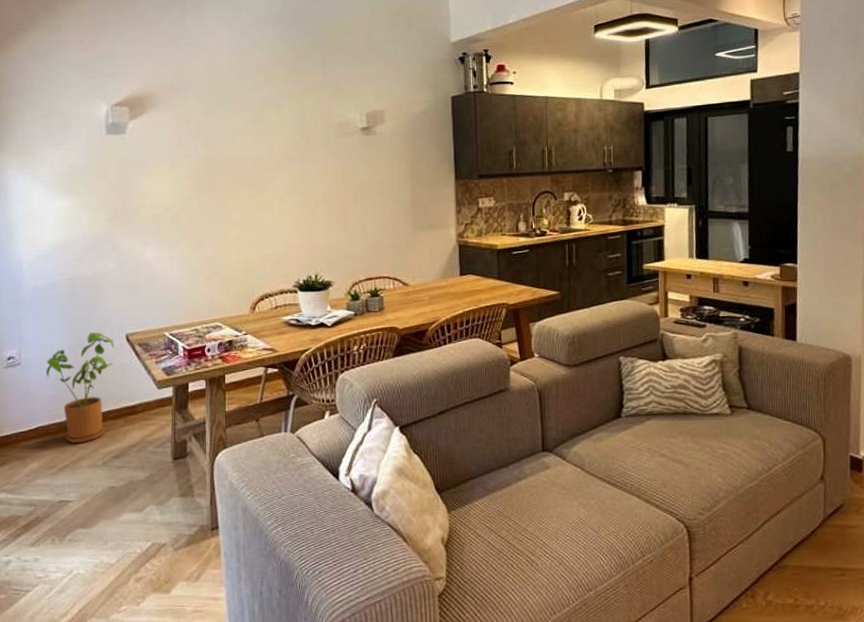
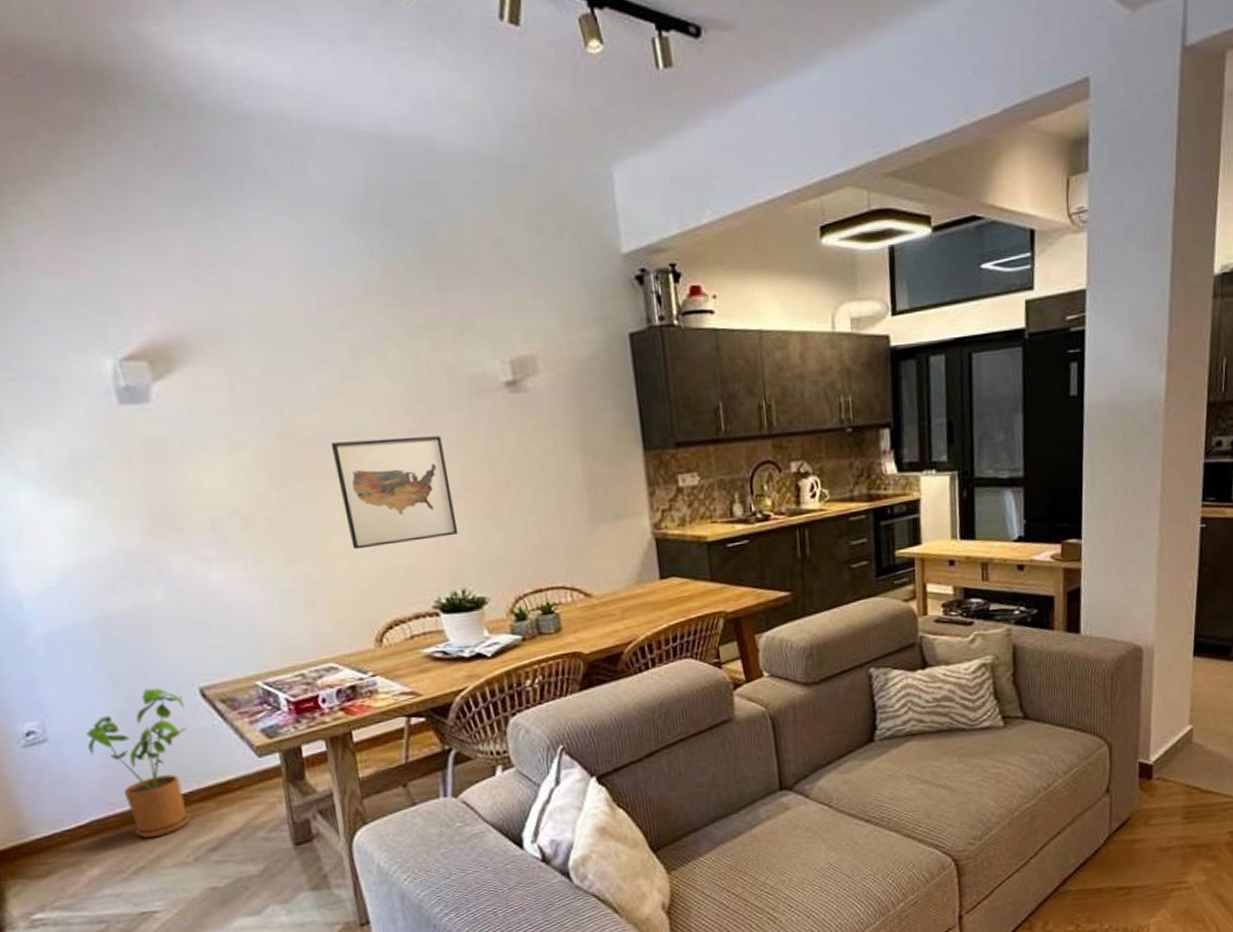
wall art: none [238,163,317,241] -> present [330,436,459,550]

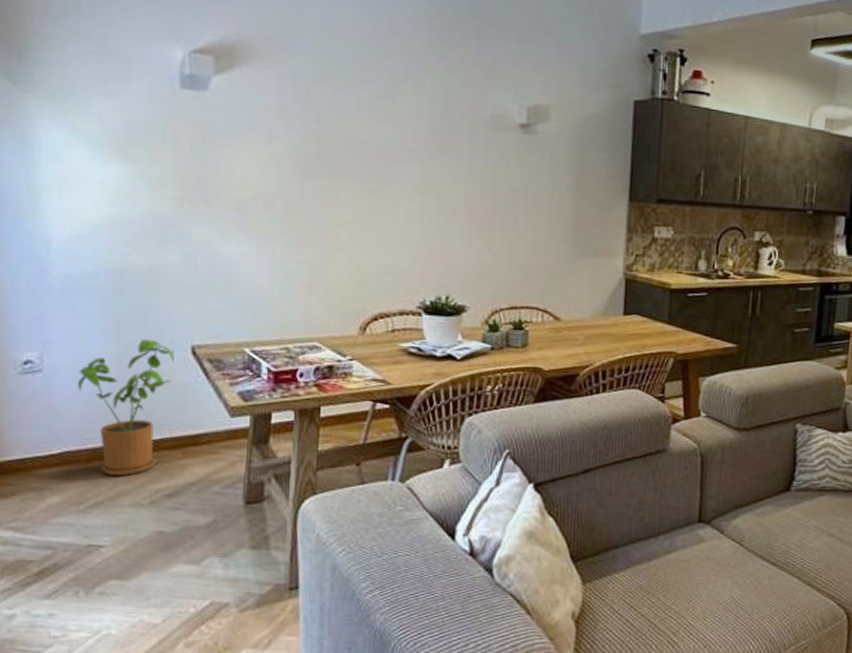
wall art: present [330,436,459,550] -> none [356,151,455,248]

